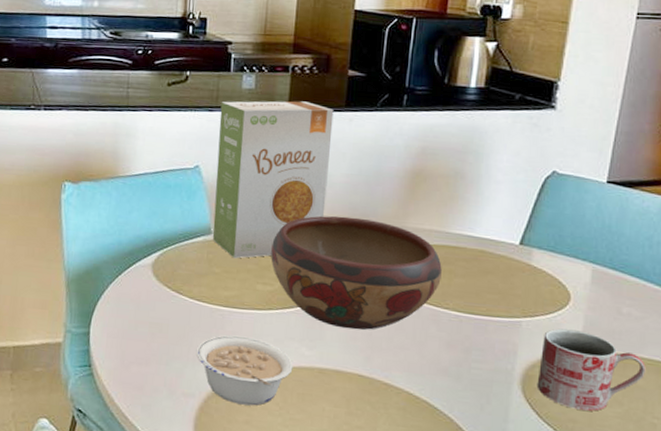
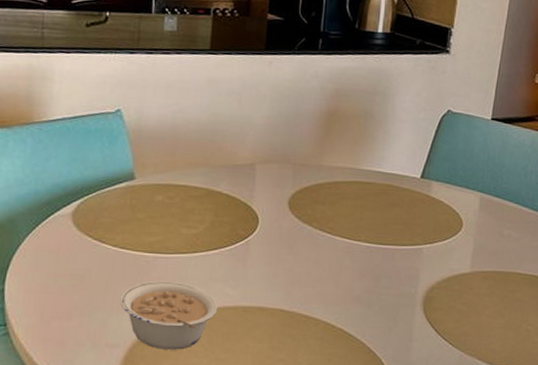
food box: present [212,101,334,259] -> none [135,43,254,203]
decorative bowl: present [271,215,442,330] -> none [195,157,355,267]
mug: present [537,328,646,411] -> none [436,252,522,324]

